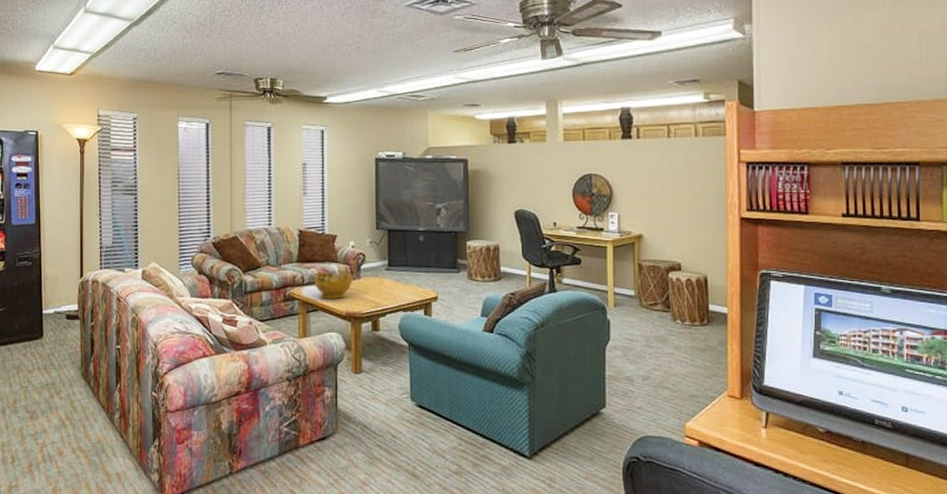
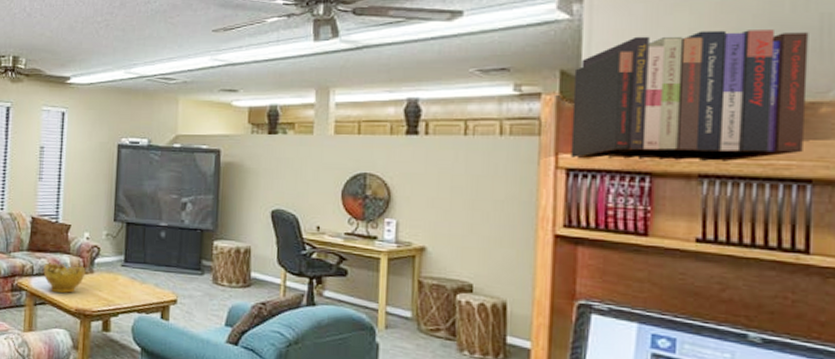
books: none [748,44,913,154] -> present [570,30,809,163]

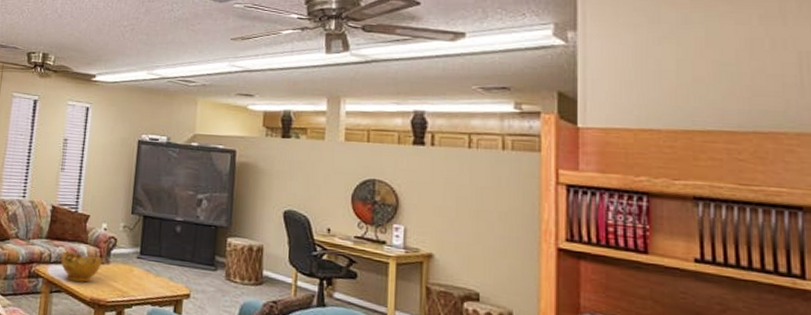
books: present [570,30,809,163] -> none [570,62,792,187]

